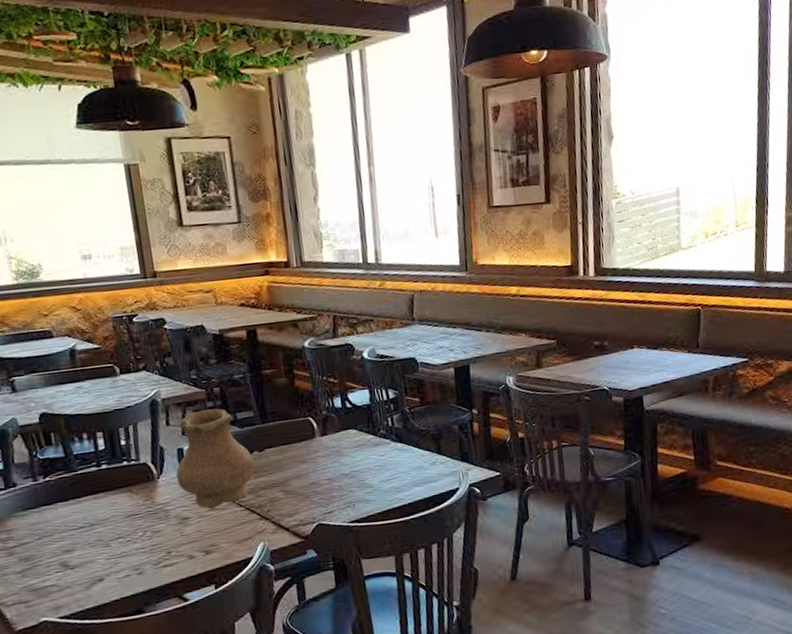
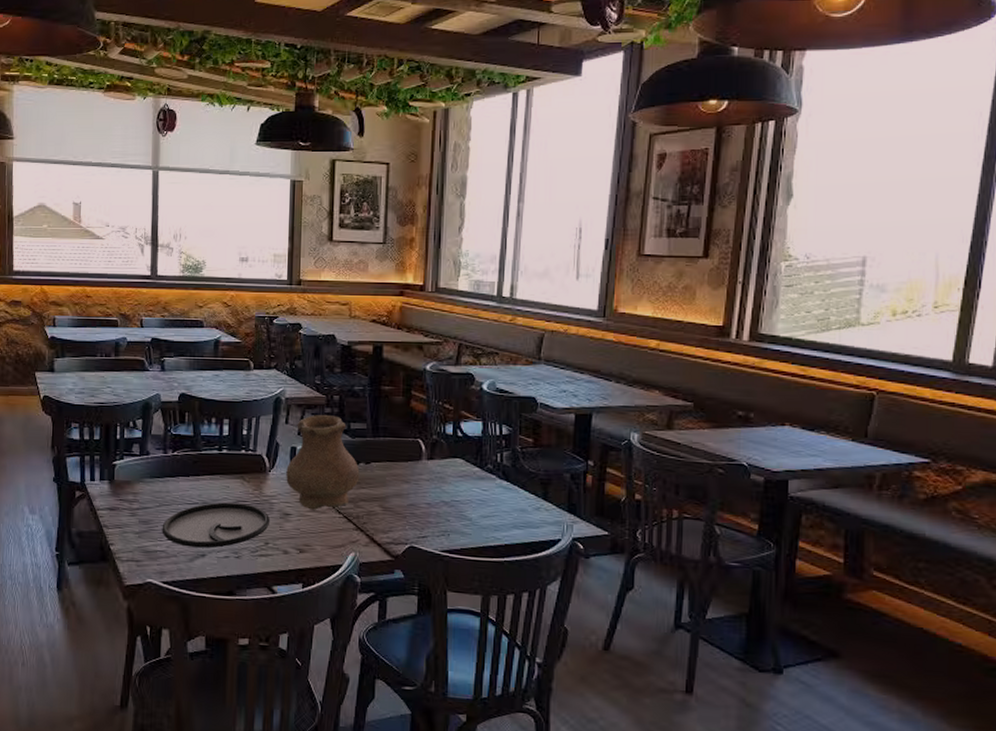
plate: none [47,516,169,575] -> present [162,502,271,548]

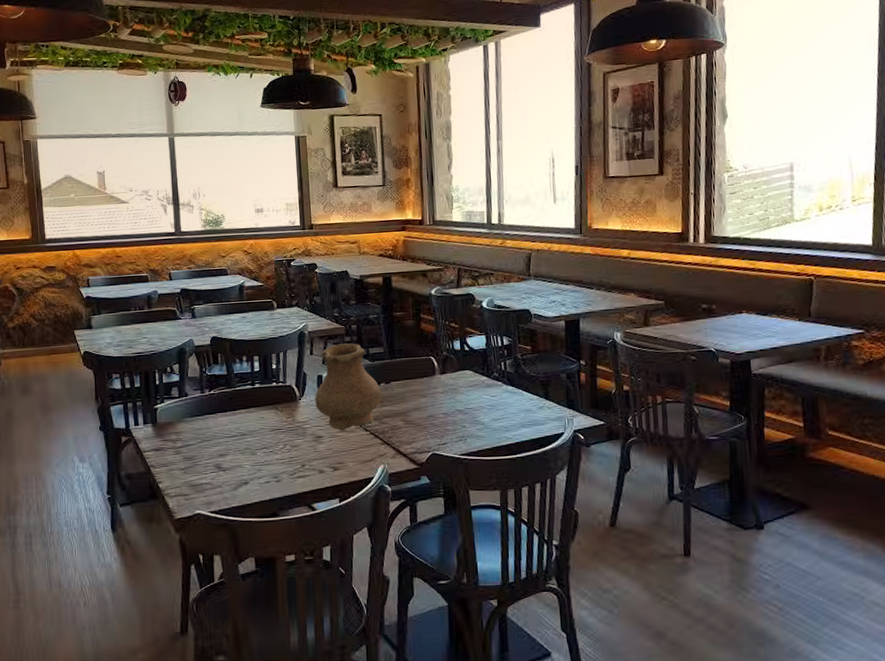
plate: present [162,502,271,548] -> none [205,431,305,477]

